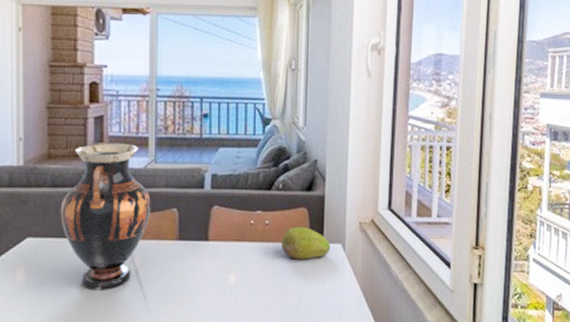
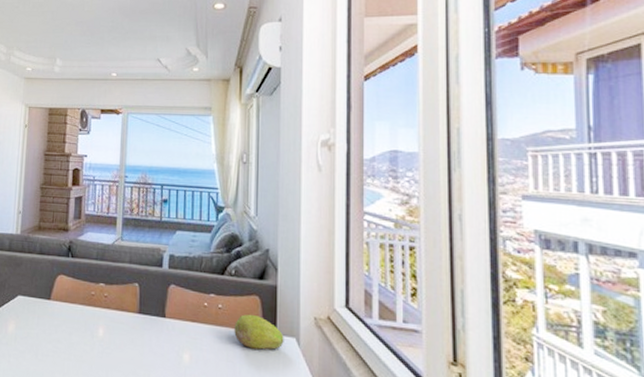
vase: present [60,142,151,291] -> none [44,219,117,352]

